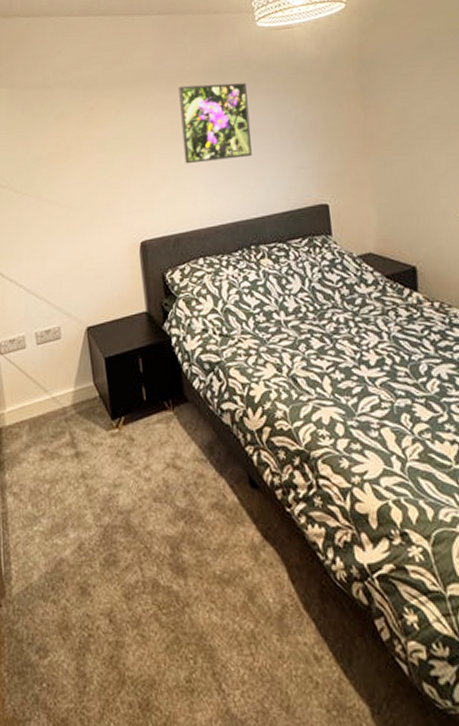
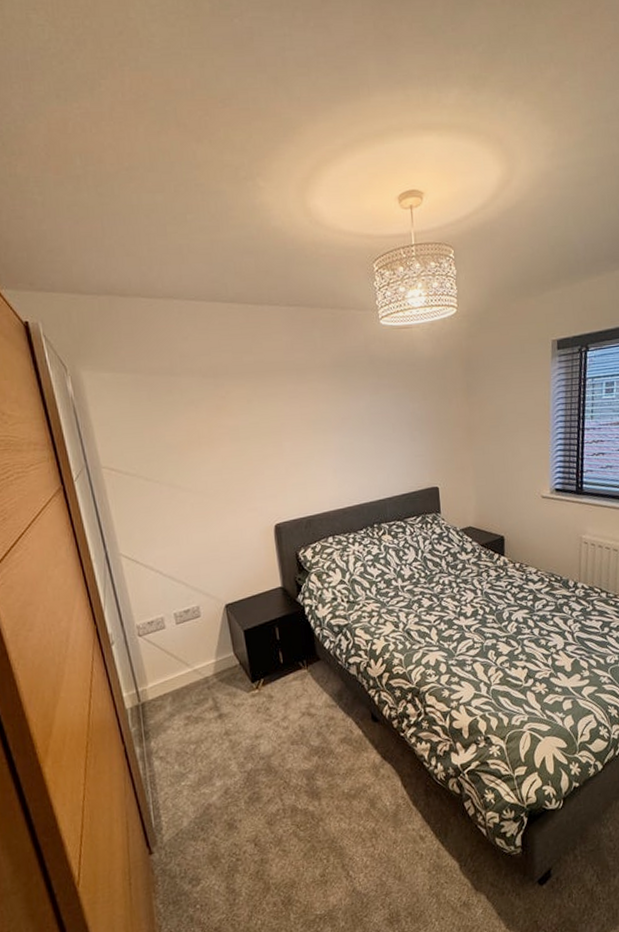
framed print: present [179,83,252,164] -> none [308,377,375,452]

